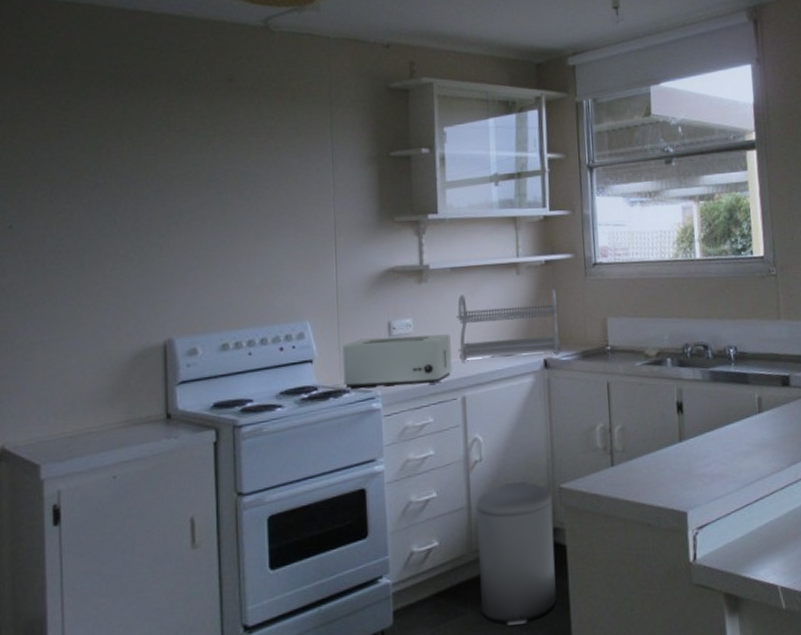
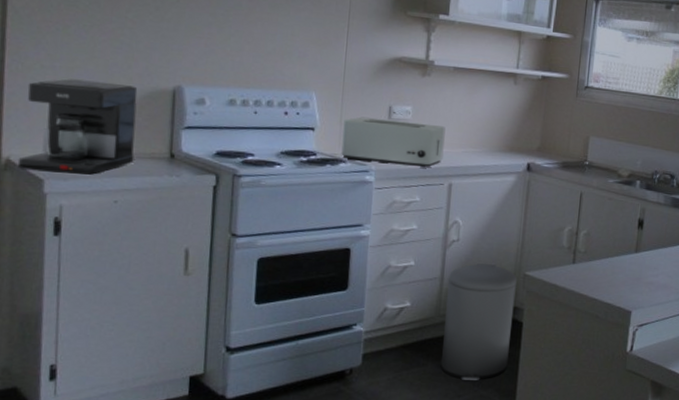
coffee maker: none [12,347,130,457] -> present [17,79,138,175]
dish rack: present [456,287,561,363] -> none [451,93,548,162]

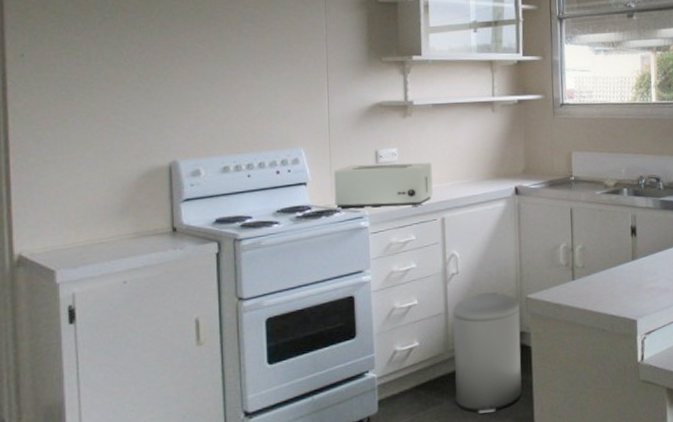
coffee maker: present [17,79,138,175] -> none [29,167,139,263]

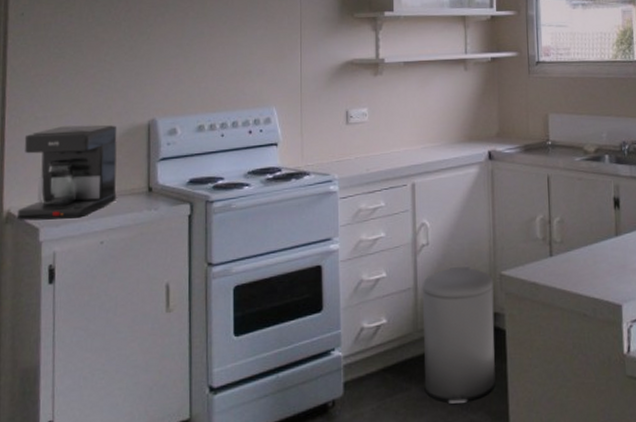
coffee maker: none [29,167,139,263] -> present [16,124,117,220]
toaster: present [334,162,433,209] -> none [304,123,403,171]

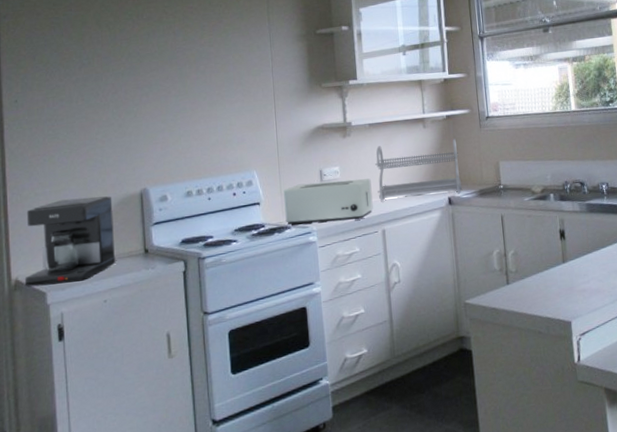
toaster: none [304,123,403,171] -> present [283,178,373,226]
dish rack: none [408,83,504,152] -> present [375,138,462,202]
pedal bin: present [422,267,496,405] -> none [396,298,466,419]

